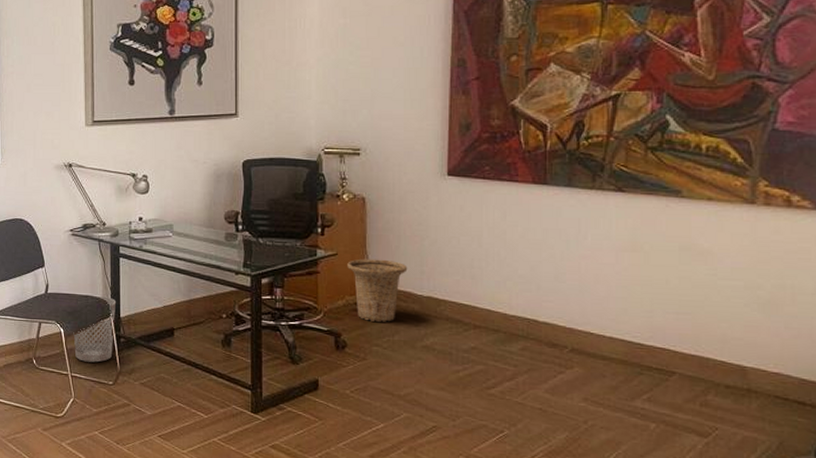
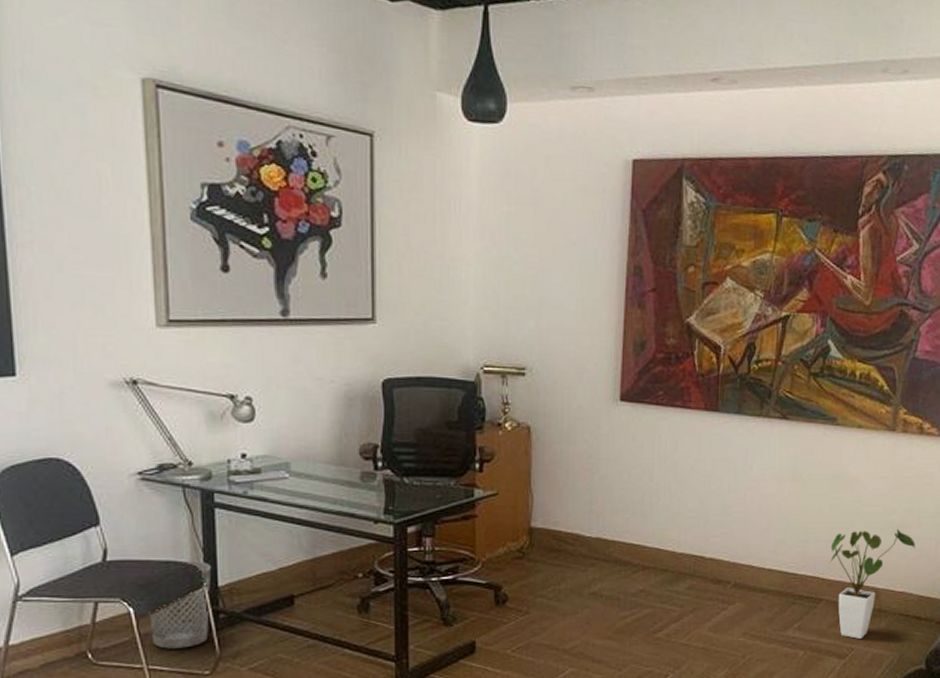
basket: present [347,258,408,322] -> none [509,498,576,570]
house plant: none [682,305,791,418] -> present [829,529,915,639]

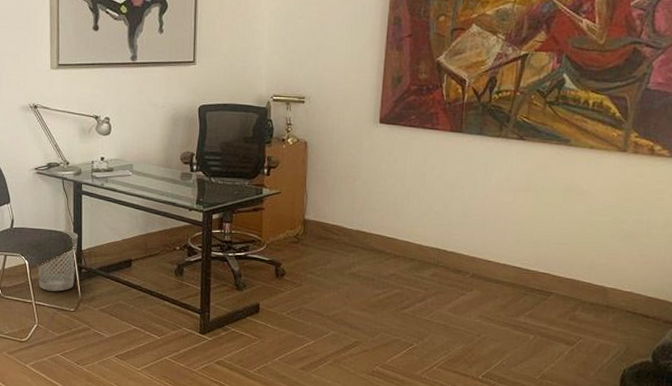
house plant: present [829,529,915,639] -> none [560,236,644,330]

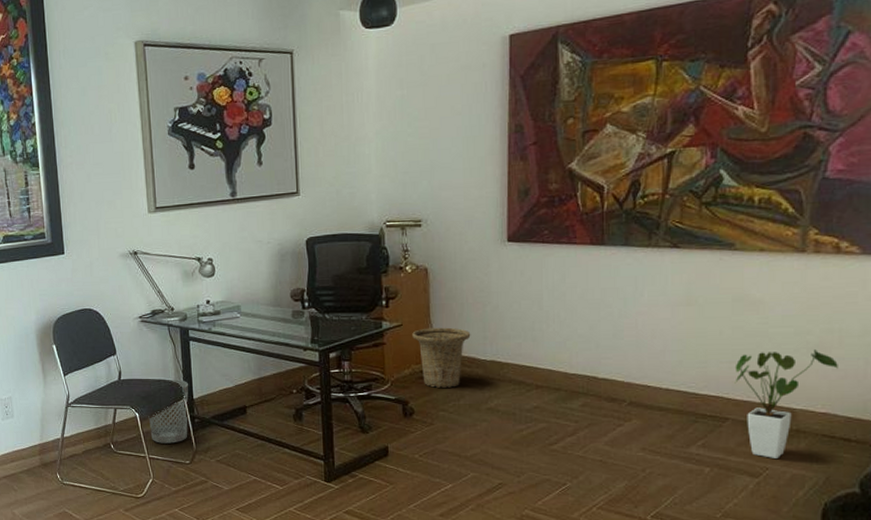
basket: none [289,197,341,253] -> present [412,327,471,388]
house plant: none [560,236,644,330] -> present [735,350,838,458]

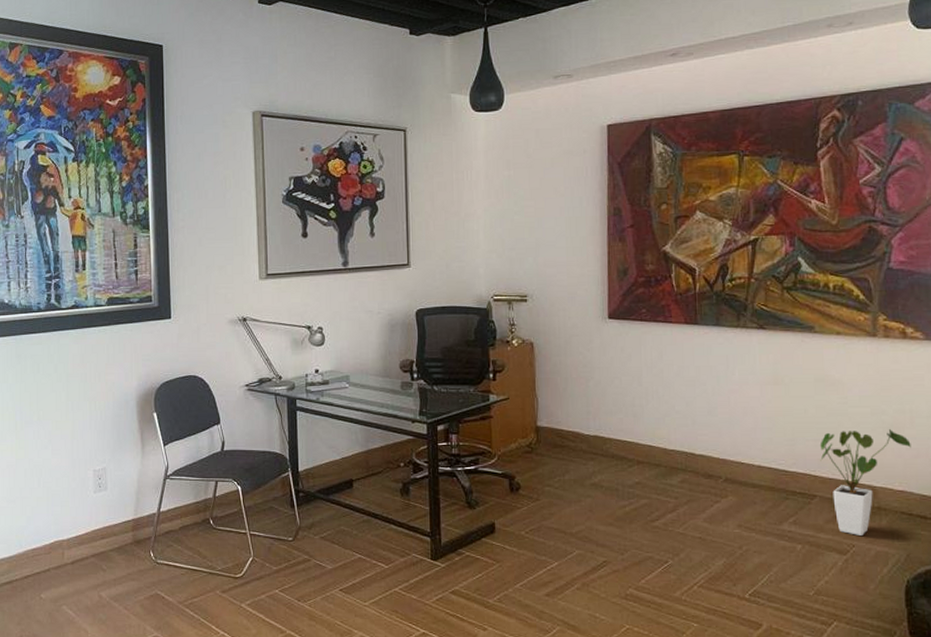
wastebasket: present [148,380,189,444] -> none [251,451,294,519]
basket: present [412,327,471,388] -> none [518,401,575,462]

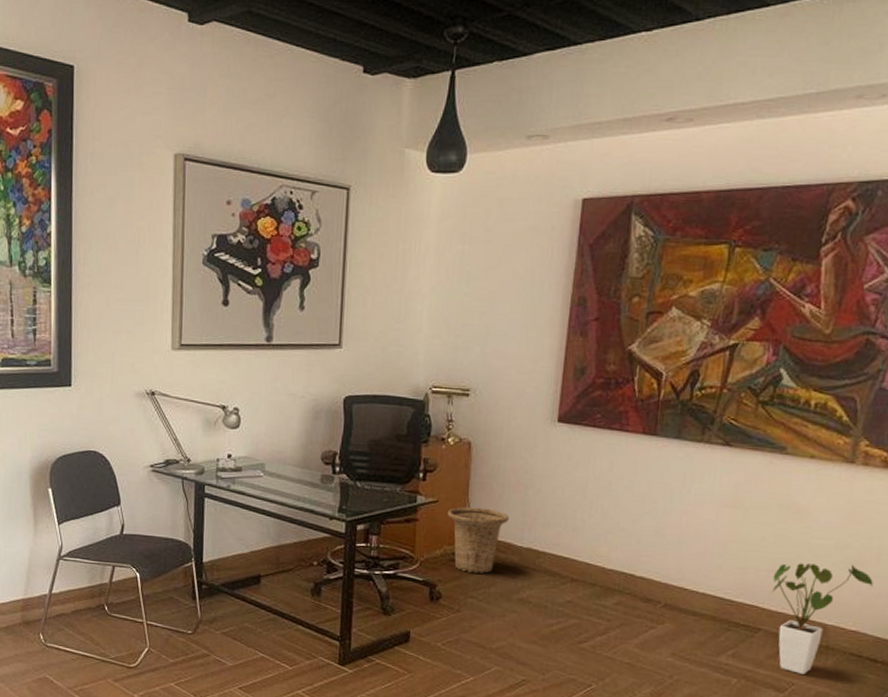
basket: none [518,401,575,462] -> present [447,507,510,574]

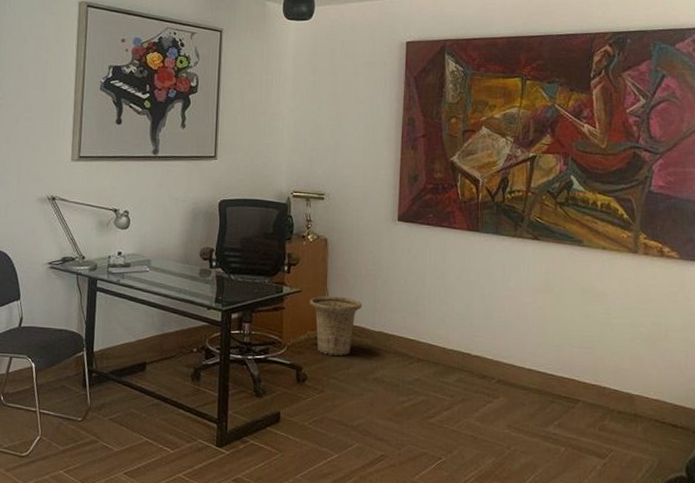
house plant: present [771,563,873,674] -> none [584,340,665,441]

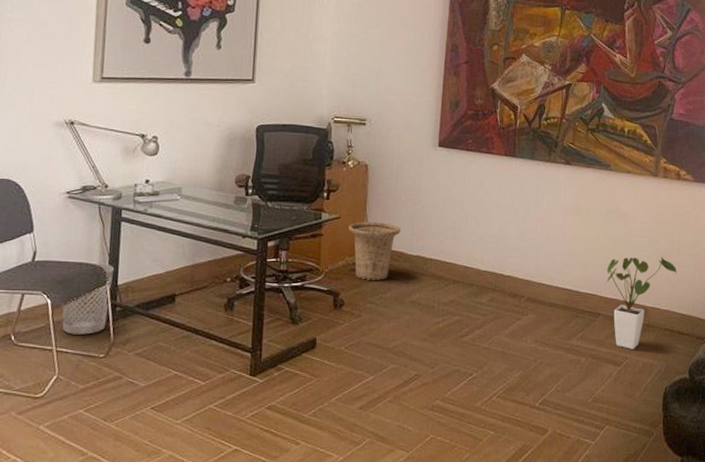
wastebasket: none [44,330,90,398] -> present [62,263,114,335]
house plant: none [584,340,665,441] -> present [606,257,677,349]

